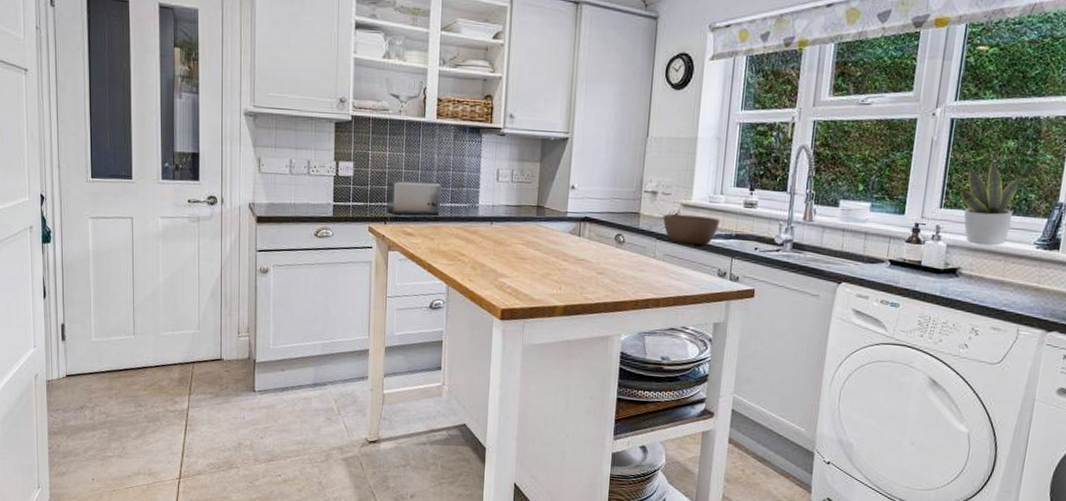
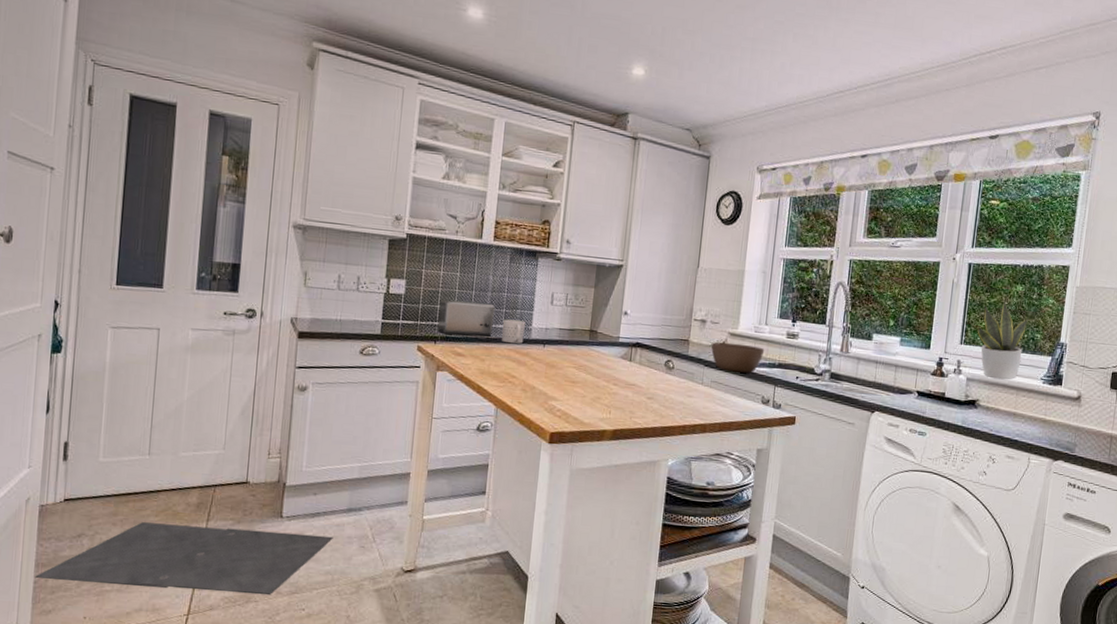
door mat: none [49,395,302,463] -> present [35,522,333,596]
mug: none [448,197,472,222] -> present [501,319,526,344]

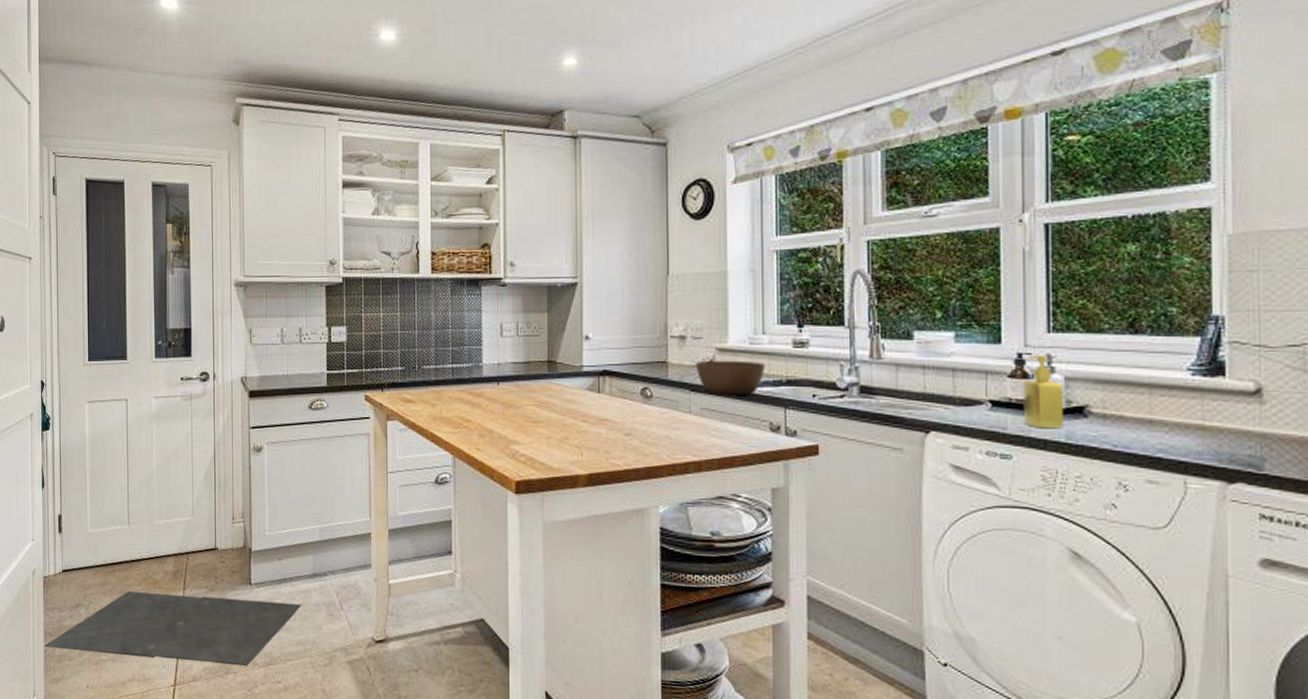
toaster: present [437,299,495,338] -> none [382,342,441,381]
mug: present [501,319,526,344] -> none [450,358,475,384]
soap dispenser: none [937,359,965,416] -> present [1023,355,1063,429]
potted plant: present [978,300,1029,380] -> none [1073,266,1153,375]

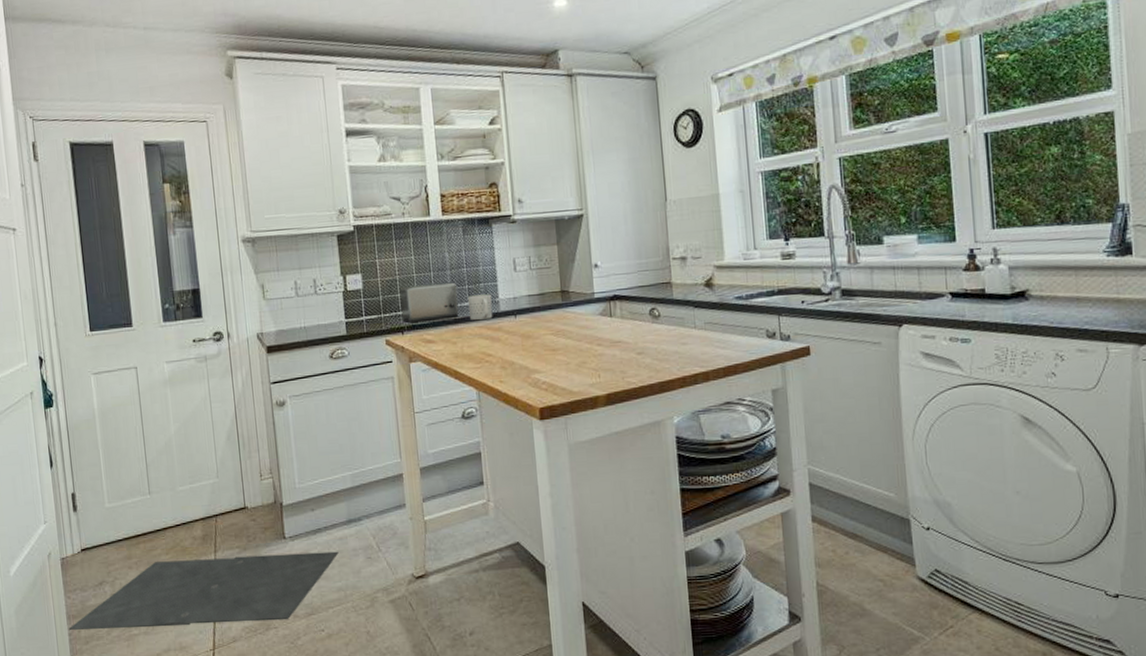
toaster: none [382,342,441,381] -> present [399,282,459,324]
mug: none [450,358,475,384] -> present [467,294,493,321]
bowl: present [695,360,766,397] -> none [696,275,759,310]
soap dispenser: present [1023,355,1063,429] -> none [975,248,1010,314]

